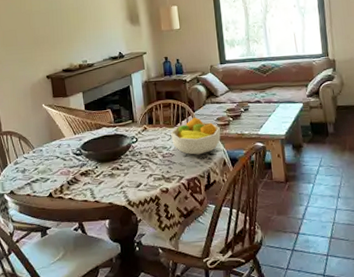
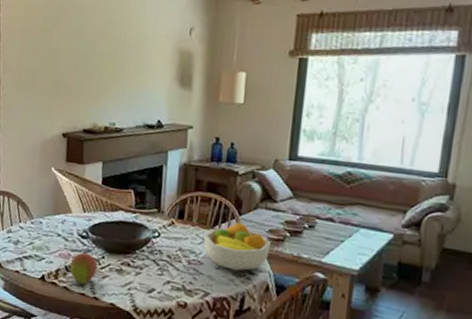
fruit: none [71,166,94,194] -> present [69,252,98,285]

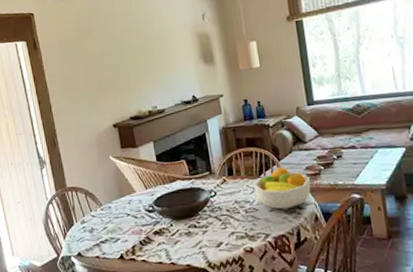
fruit: present [69,252,98,285] -> none [143,224,169,255]

